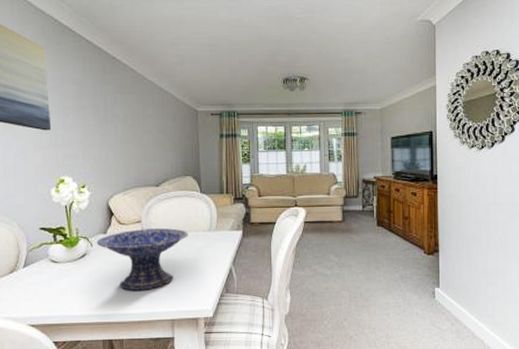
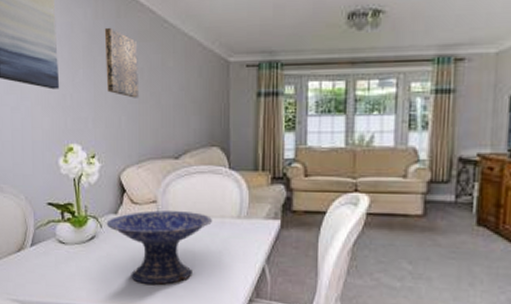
wall art: none [92,81,124,138] -> present [104,27,140,98]

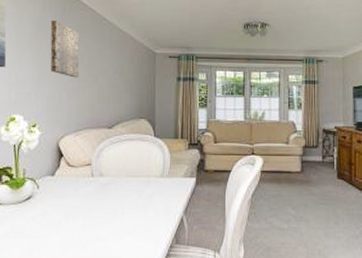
decorative bowl: present [106,210,212,285] -> none [43,172,139,238]

